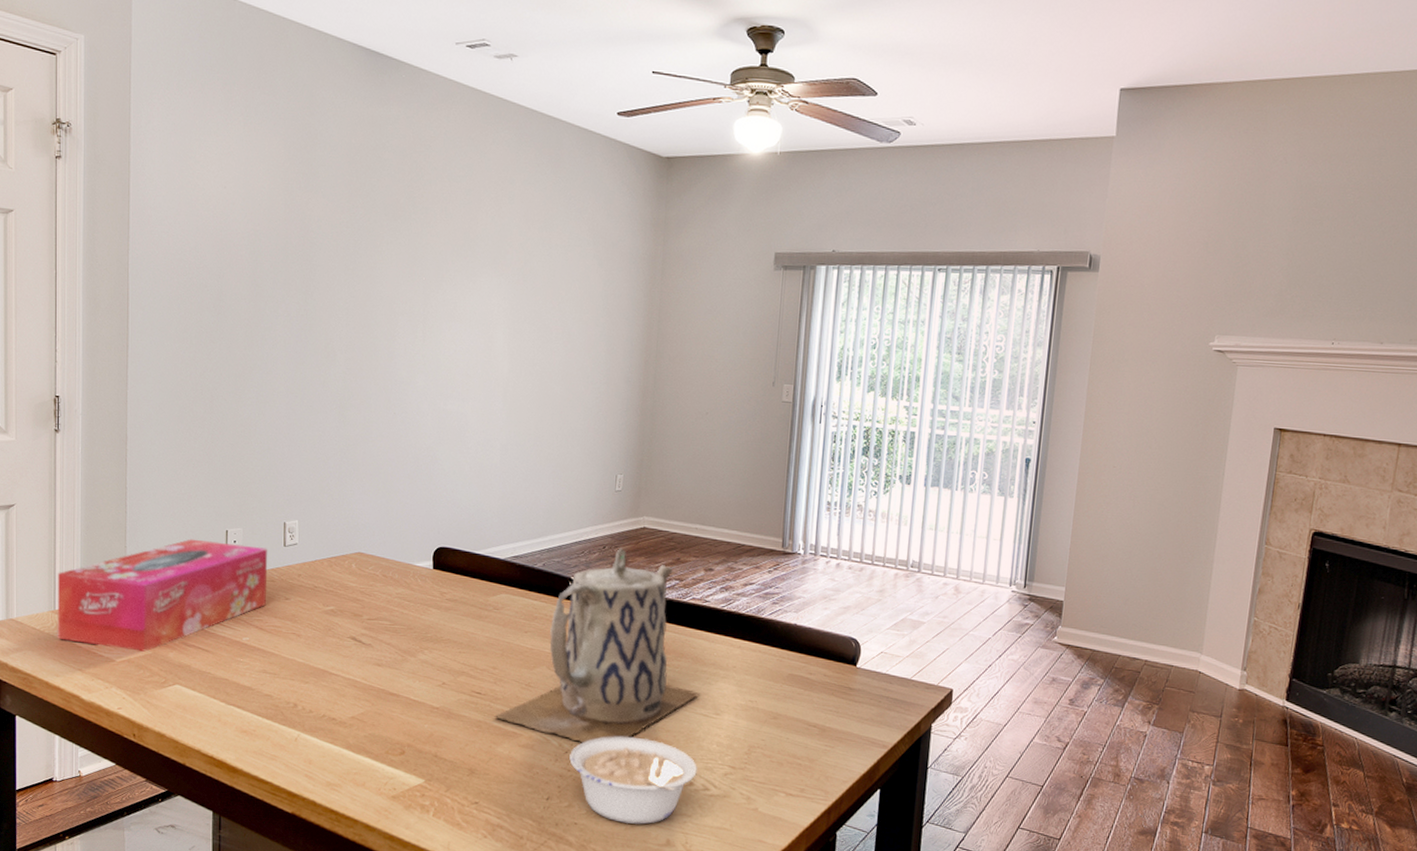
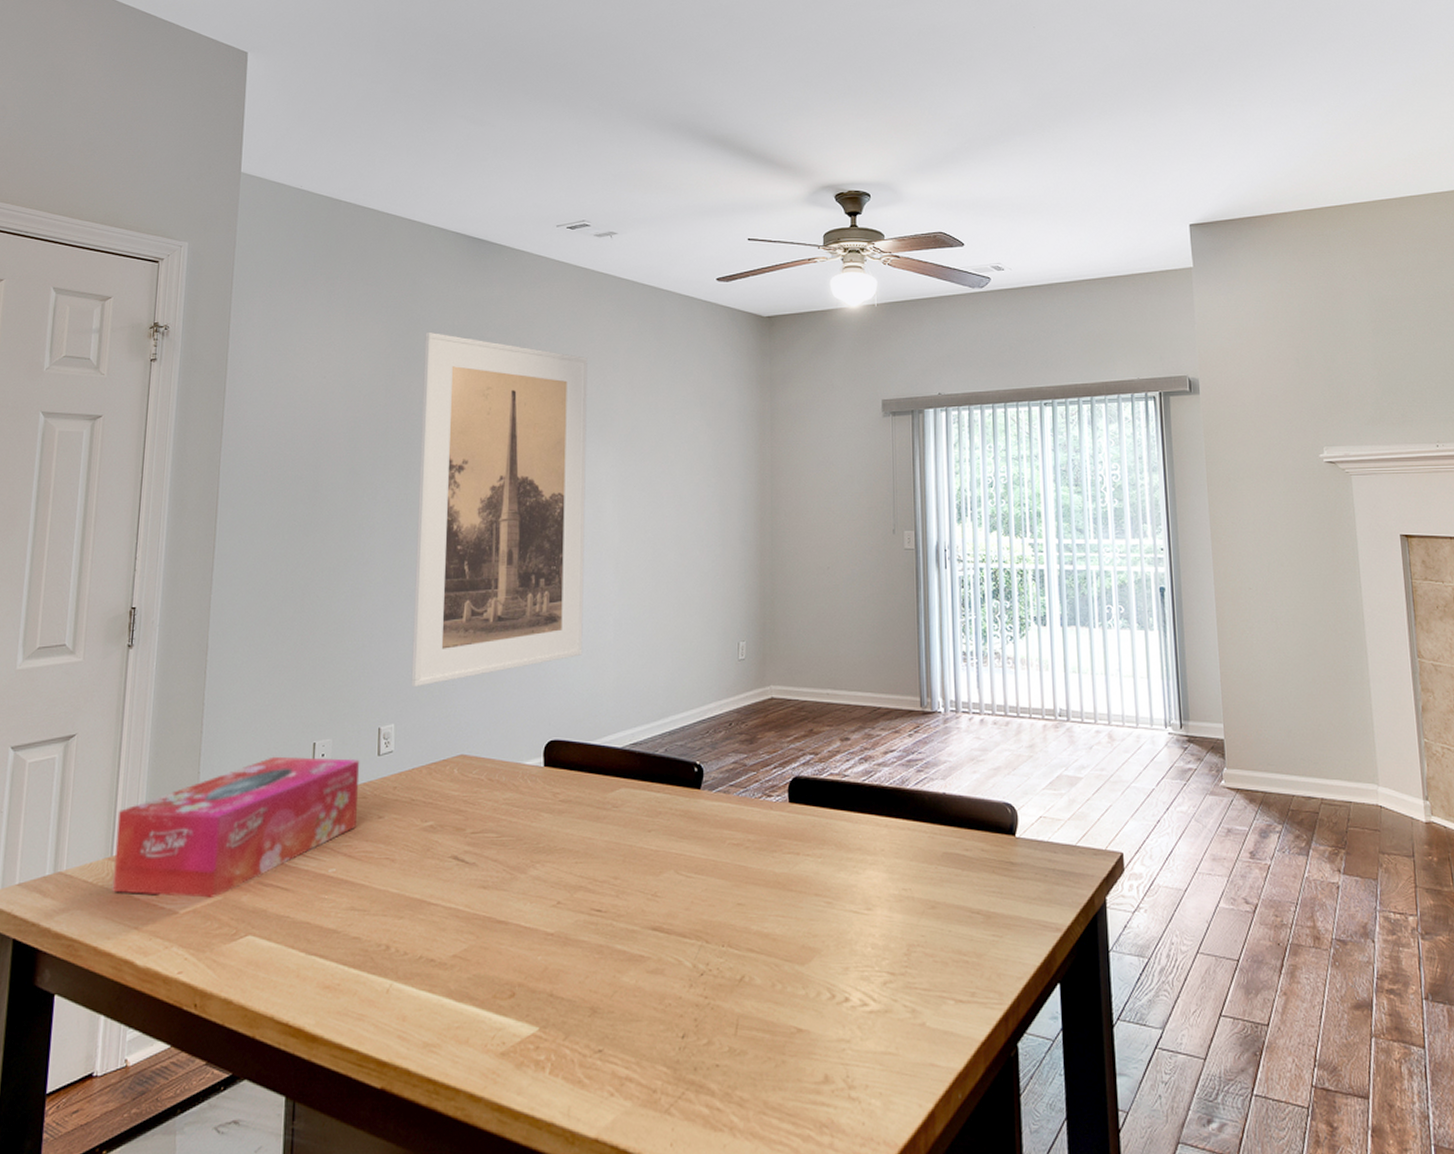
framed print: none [313,147,484,489] -> present [411,331,588,686]
teapot: present [494,548,700,743] -> none [617,723,848,960]
legume: present [569,736,697,825] -> none [706,947,852,1059]

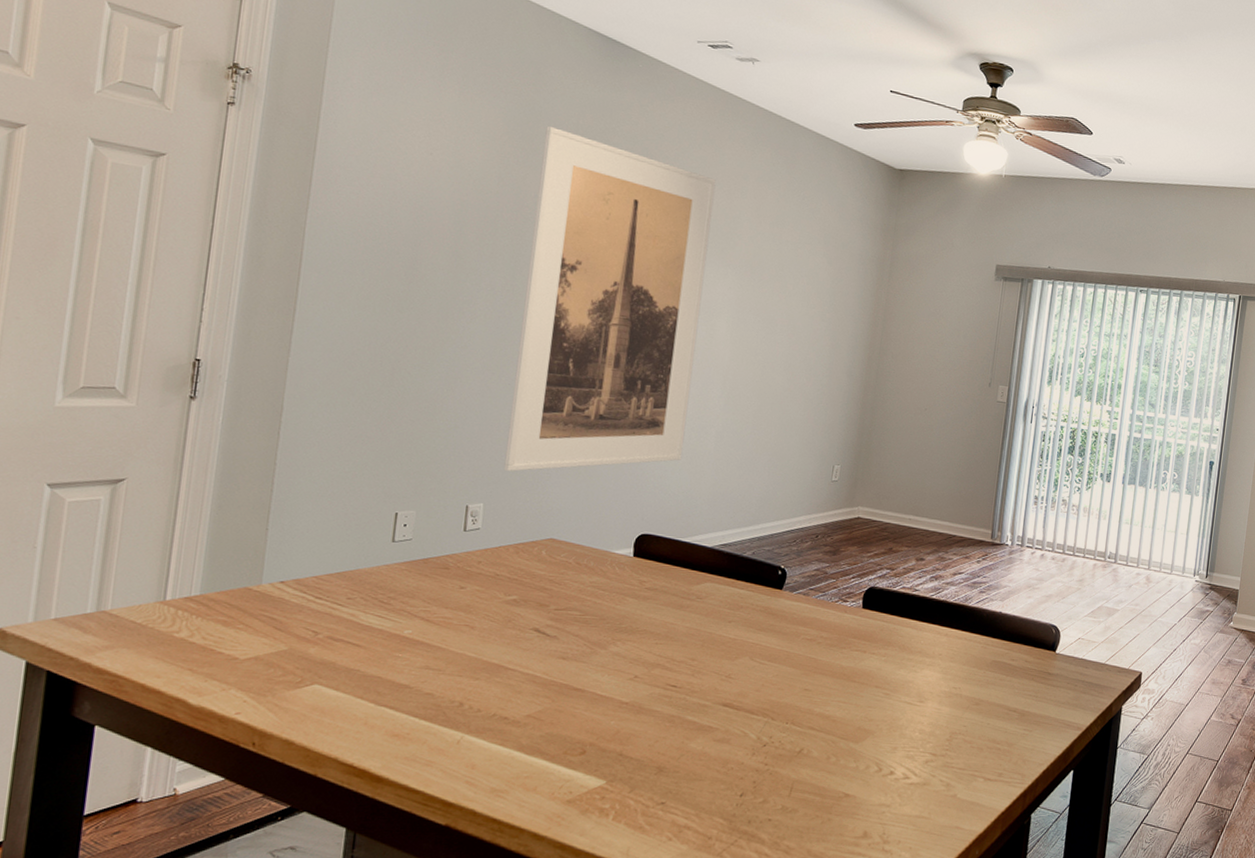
tissue box: present [112,756,360,898] -> none [163,521,445,648]

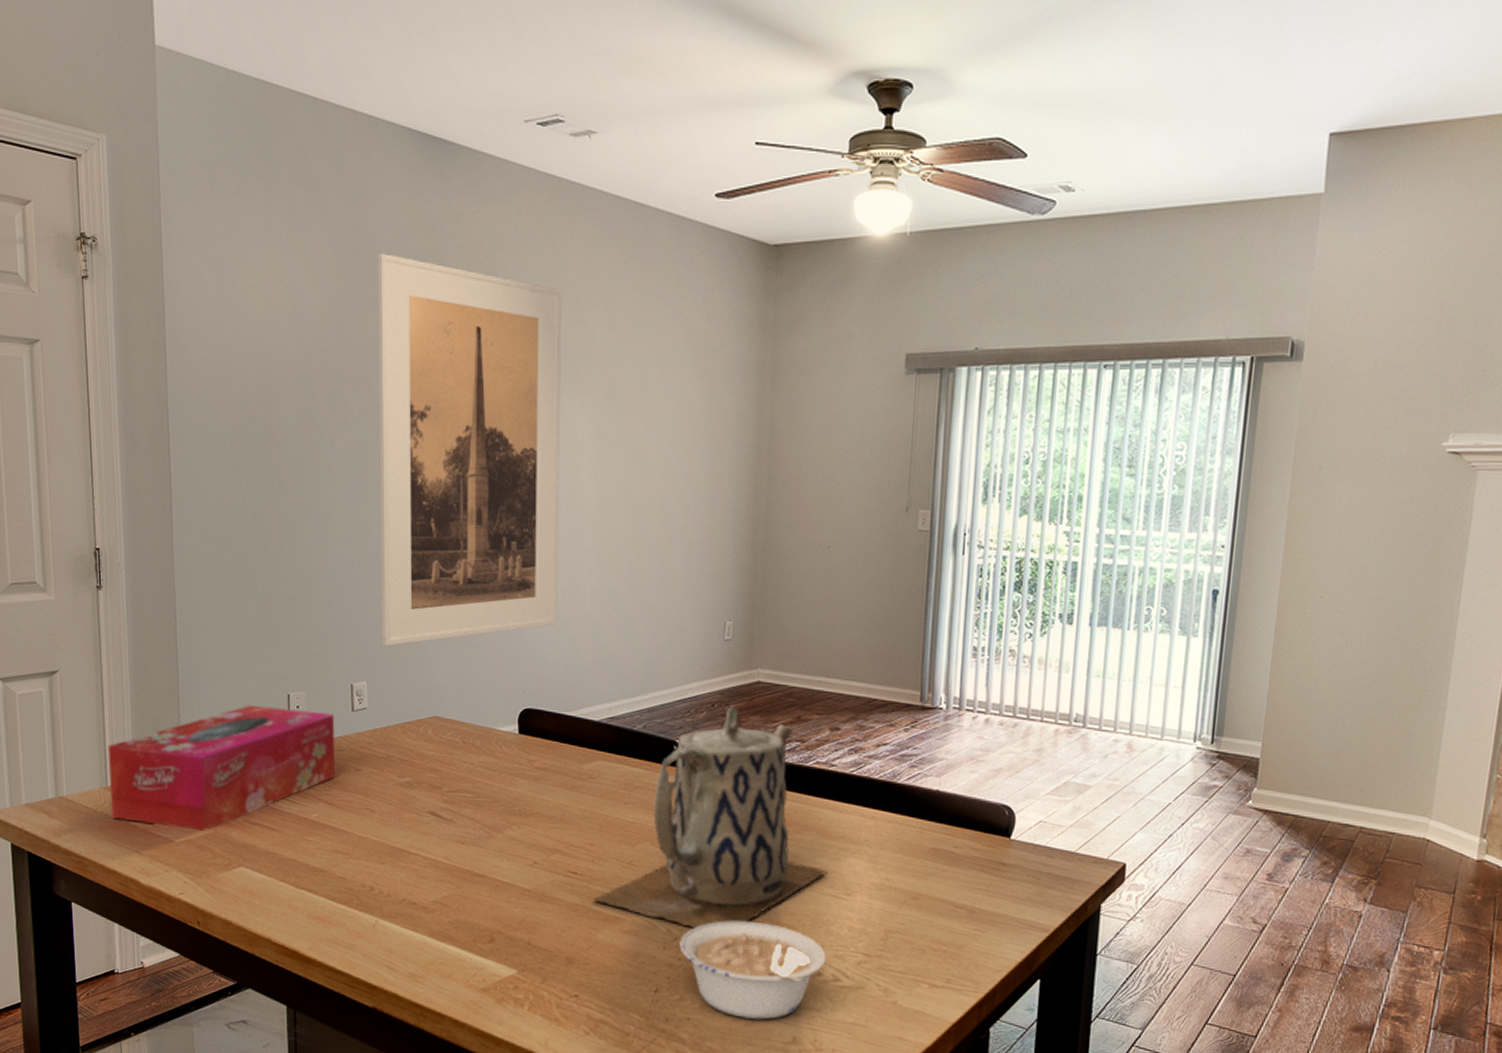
tissue box: none [163,521,445,648] -> present [107,705,336,831]
teapot: none [689,537,905,735] -> present [593,705,828,928]
legume: none [767,727,899,817] -> present [679,920,826,1020]

